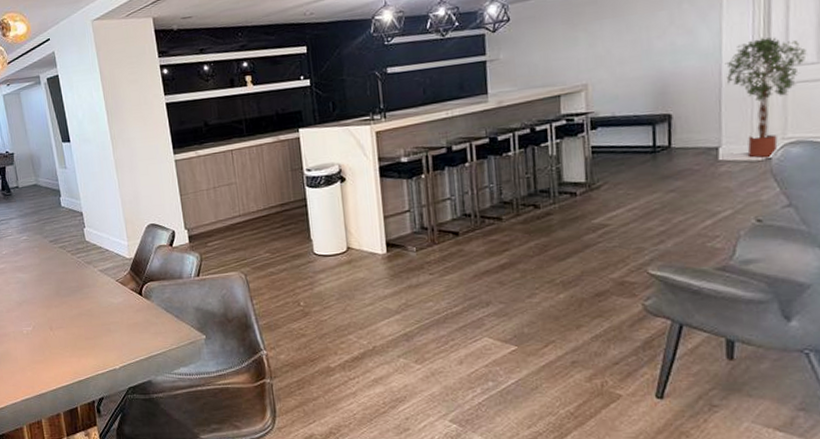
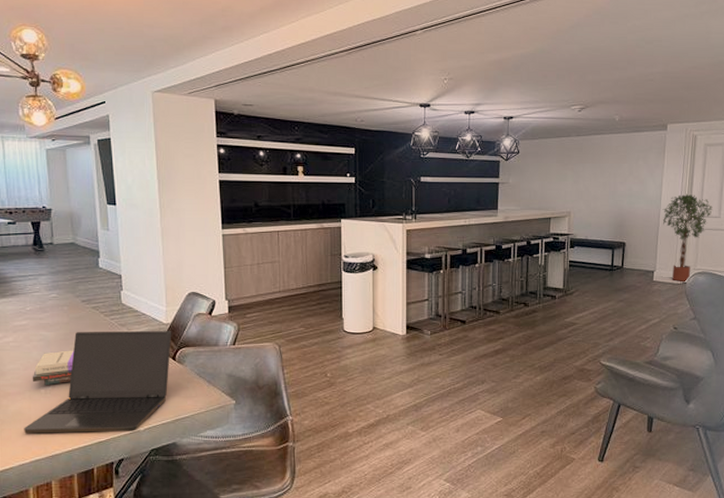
laptop: none [12,266,138,374] -> present [24,331,172,434]
books: none [14,290,49,327] -> present [32,350,75,386]

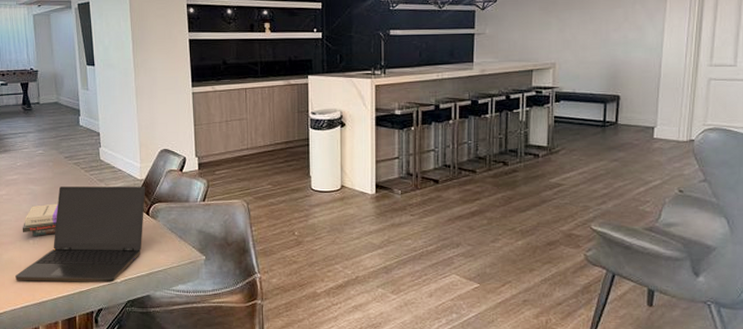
potted tree: present [662,193,713,281] -> none [664,39,727,139]

